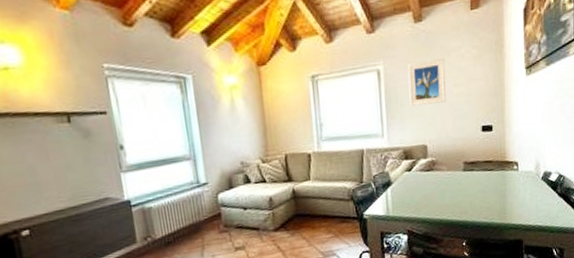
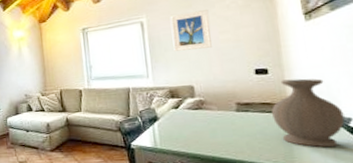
vase: none [493,135,546,202] -> present [271,78,345,148]

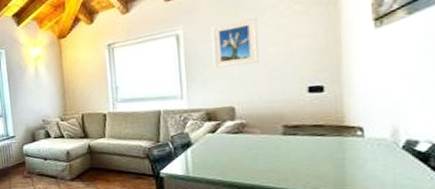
vase: present [271,78,345,148] -> none [324,96,410,174]

